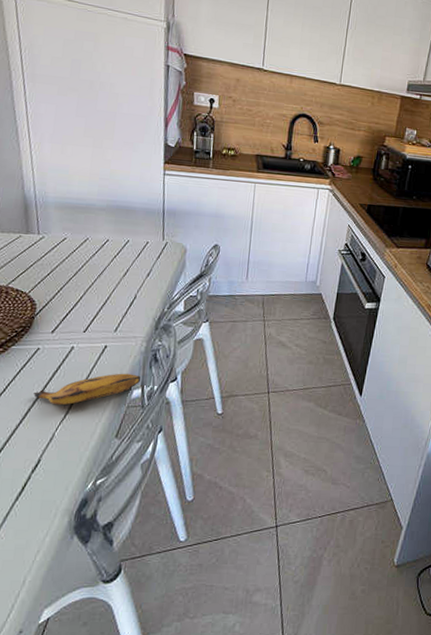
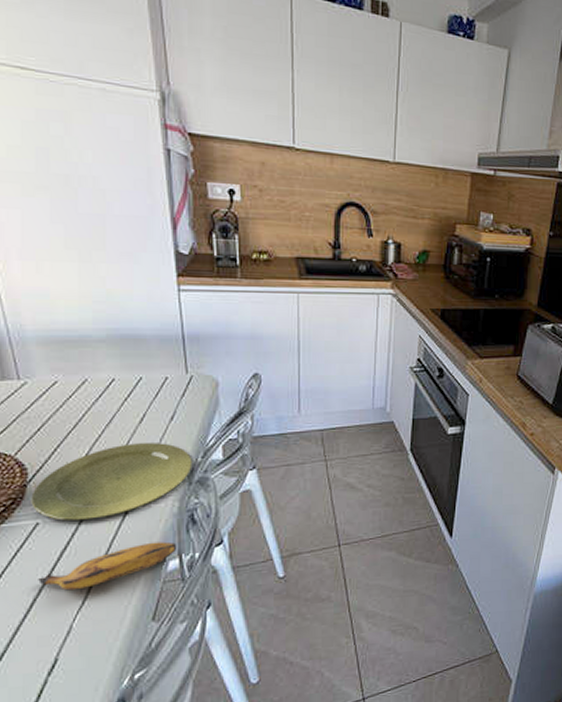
plate: none [36,292,160,350] -> present [31,443,193,521]

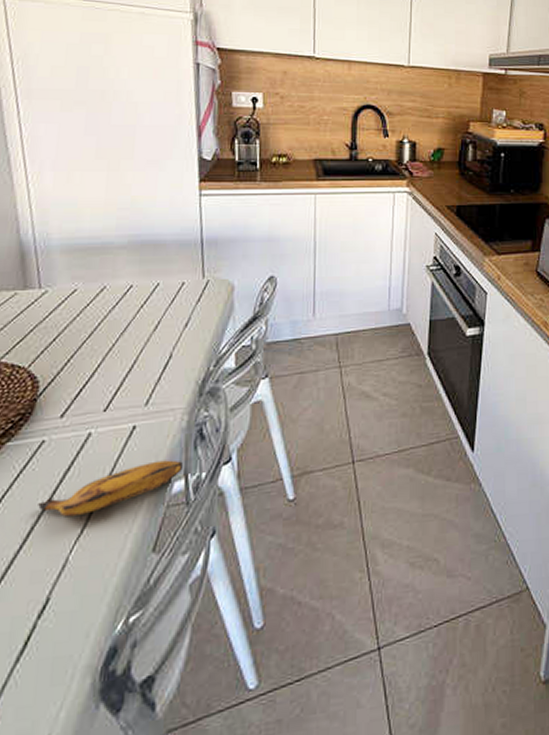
plate: present [31,443,193,521] -> none [39,351,204,438]

